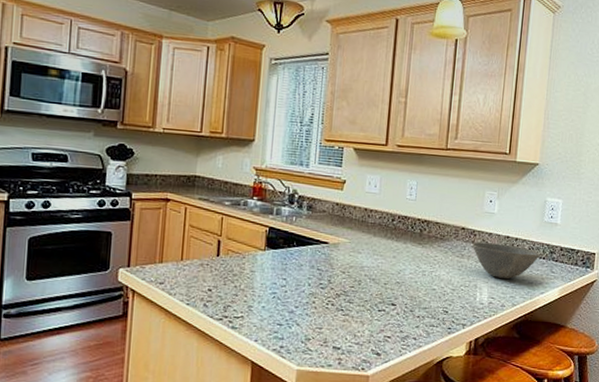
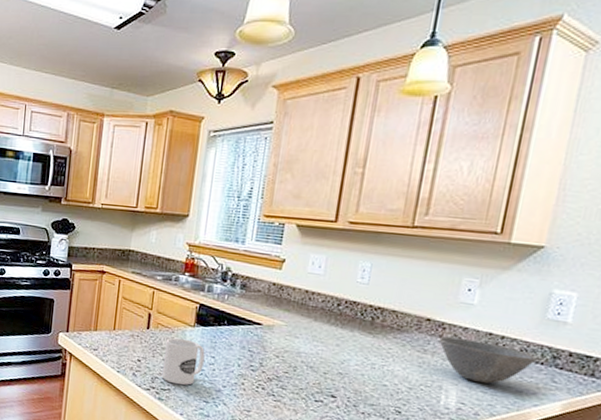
mug: none [234,263,277,311] -> present [161,338,205,385]

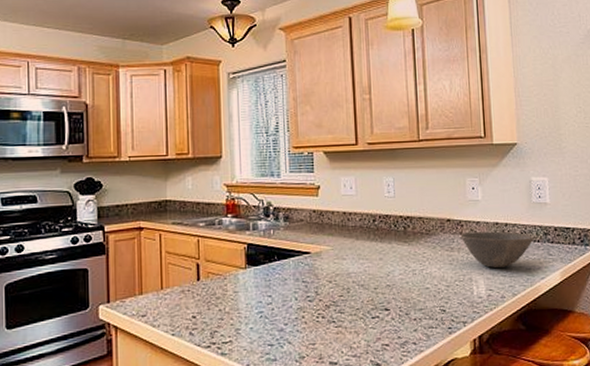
mug: present [161,338,205,385] -> none [219,283,262,334]

